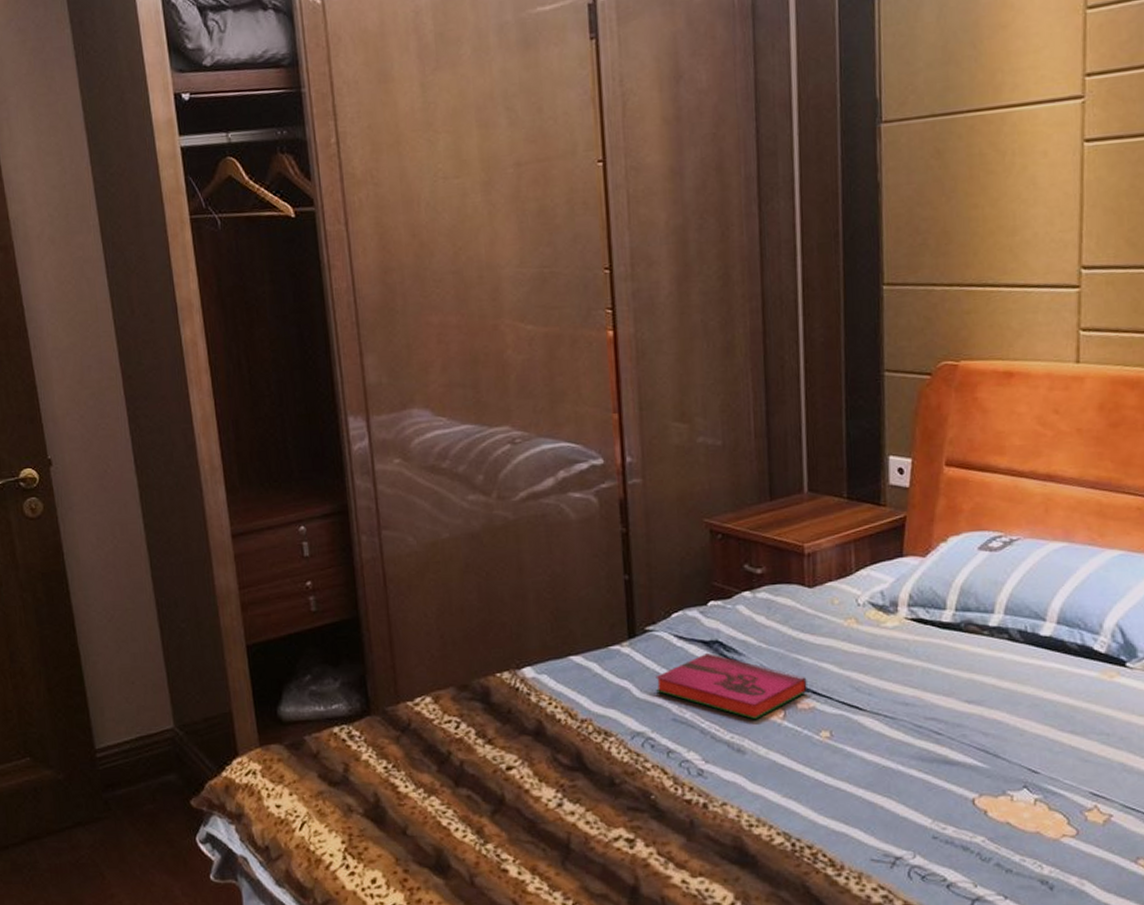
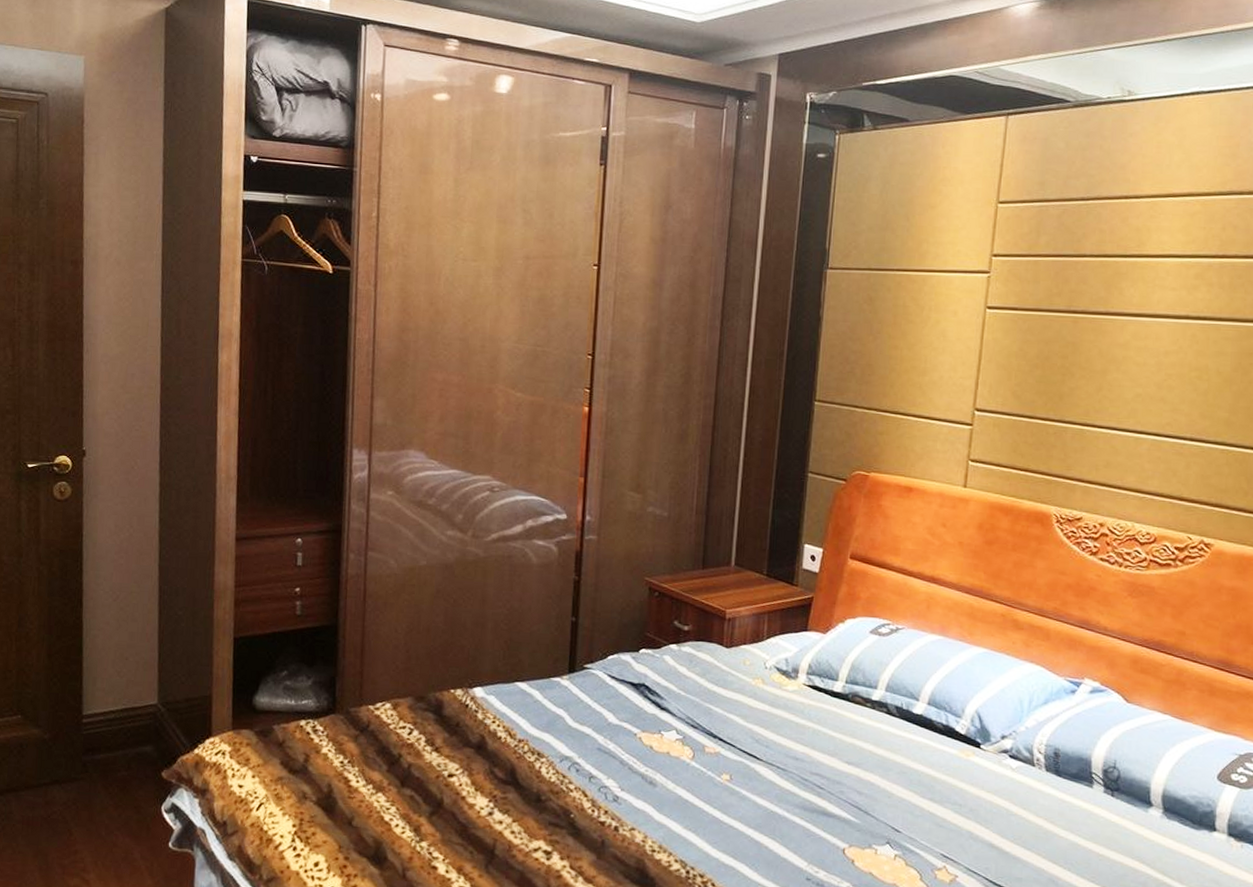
hardback book: present [655,652,807,719] -> none [587,693,716,757]

